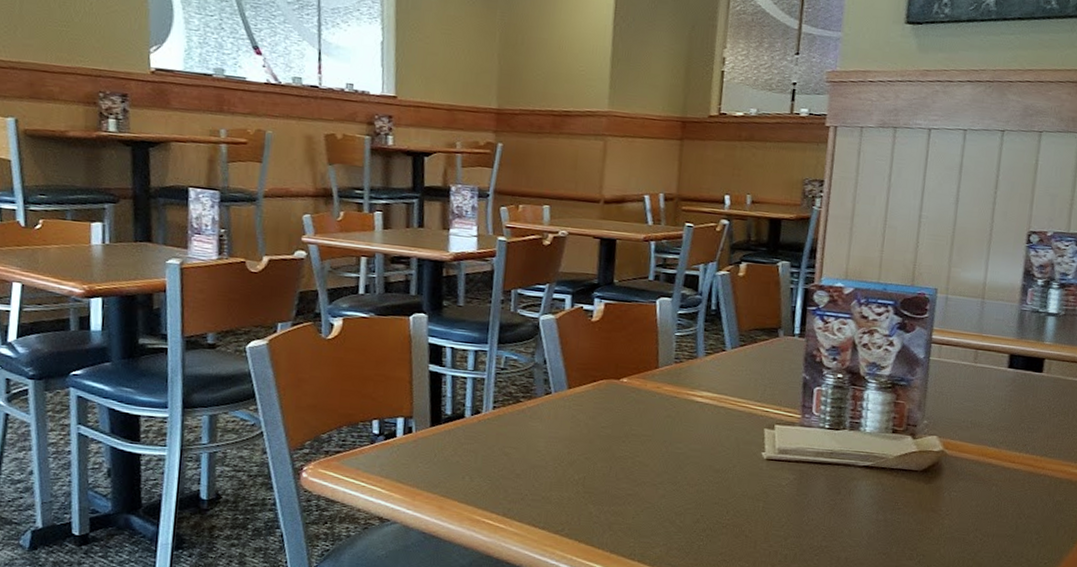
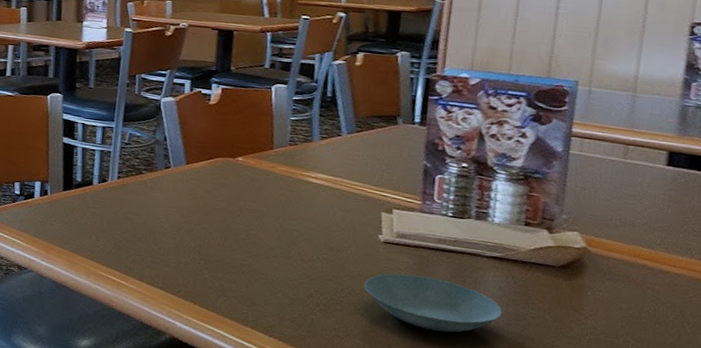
saucer: none [748,490,873,546] -> present [364,273,503,333]

